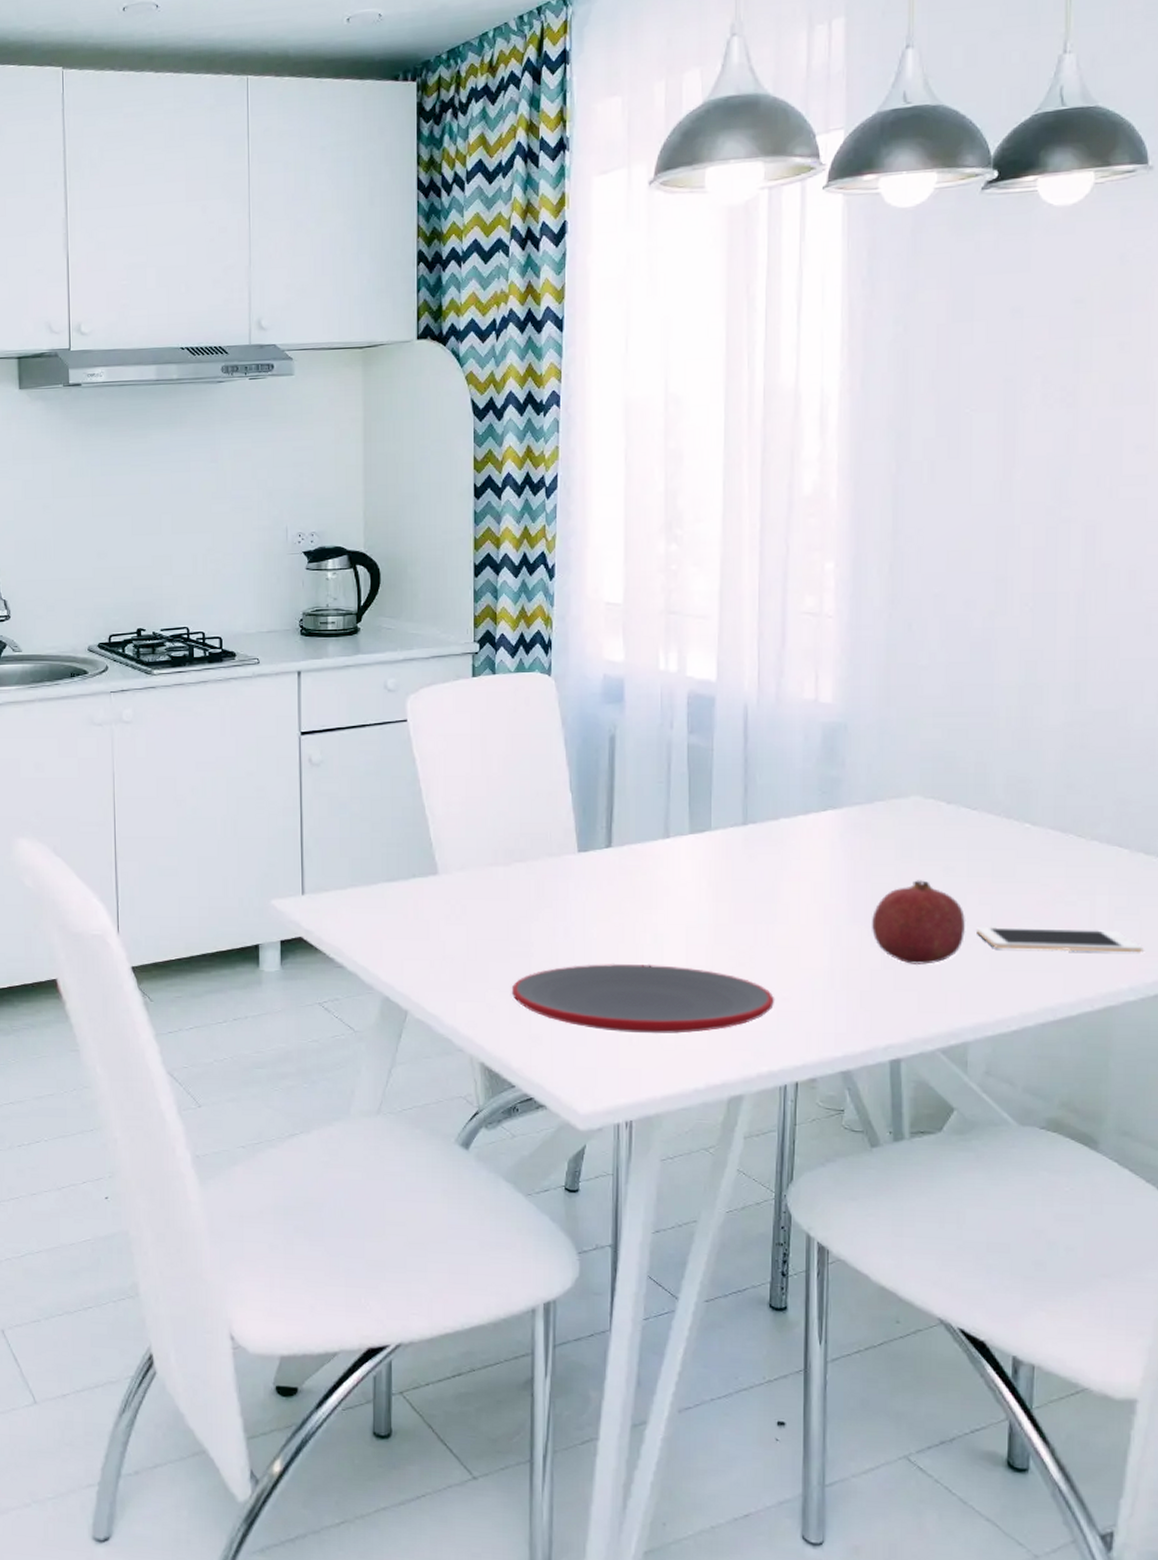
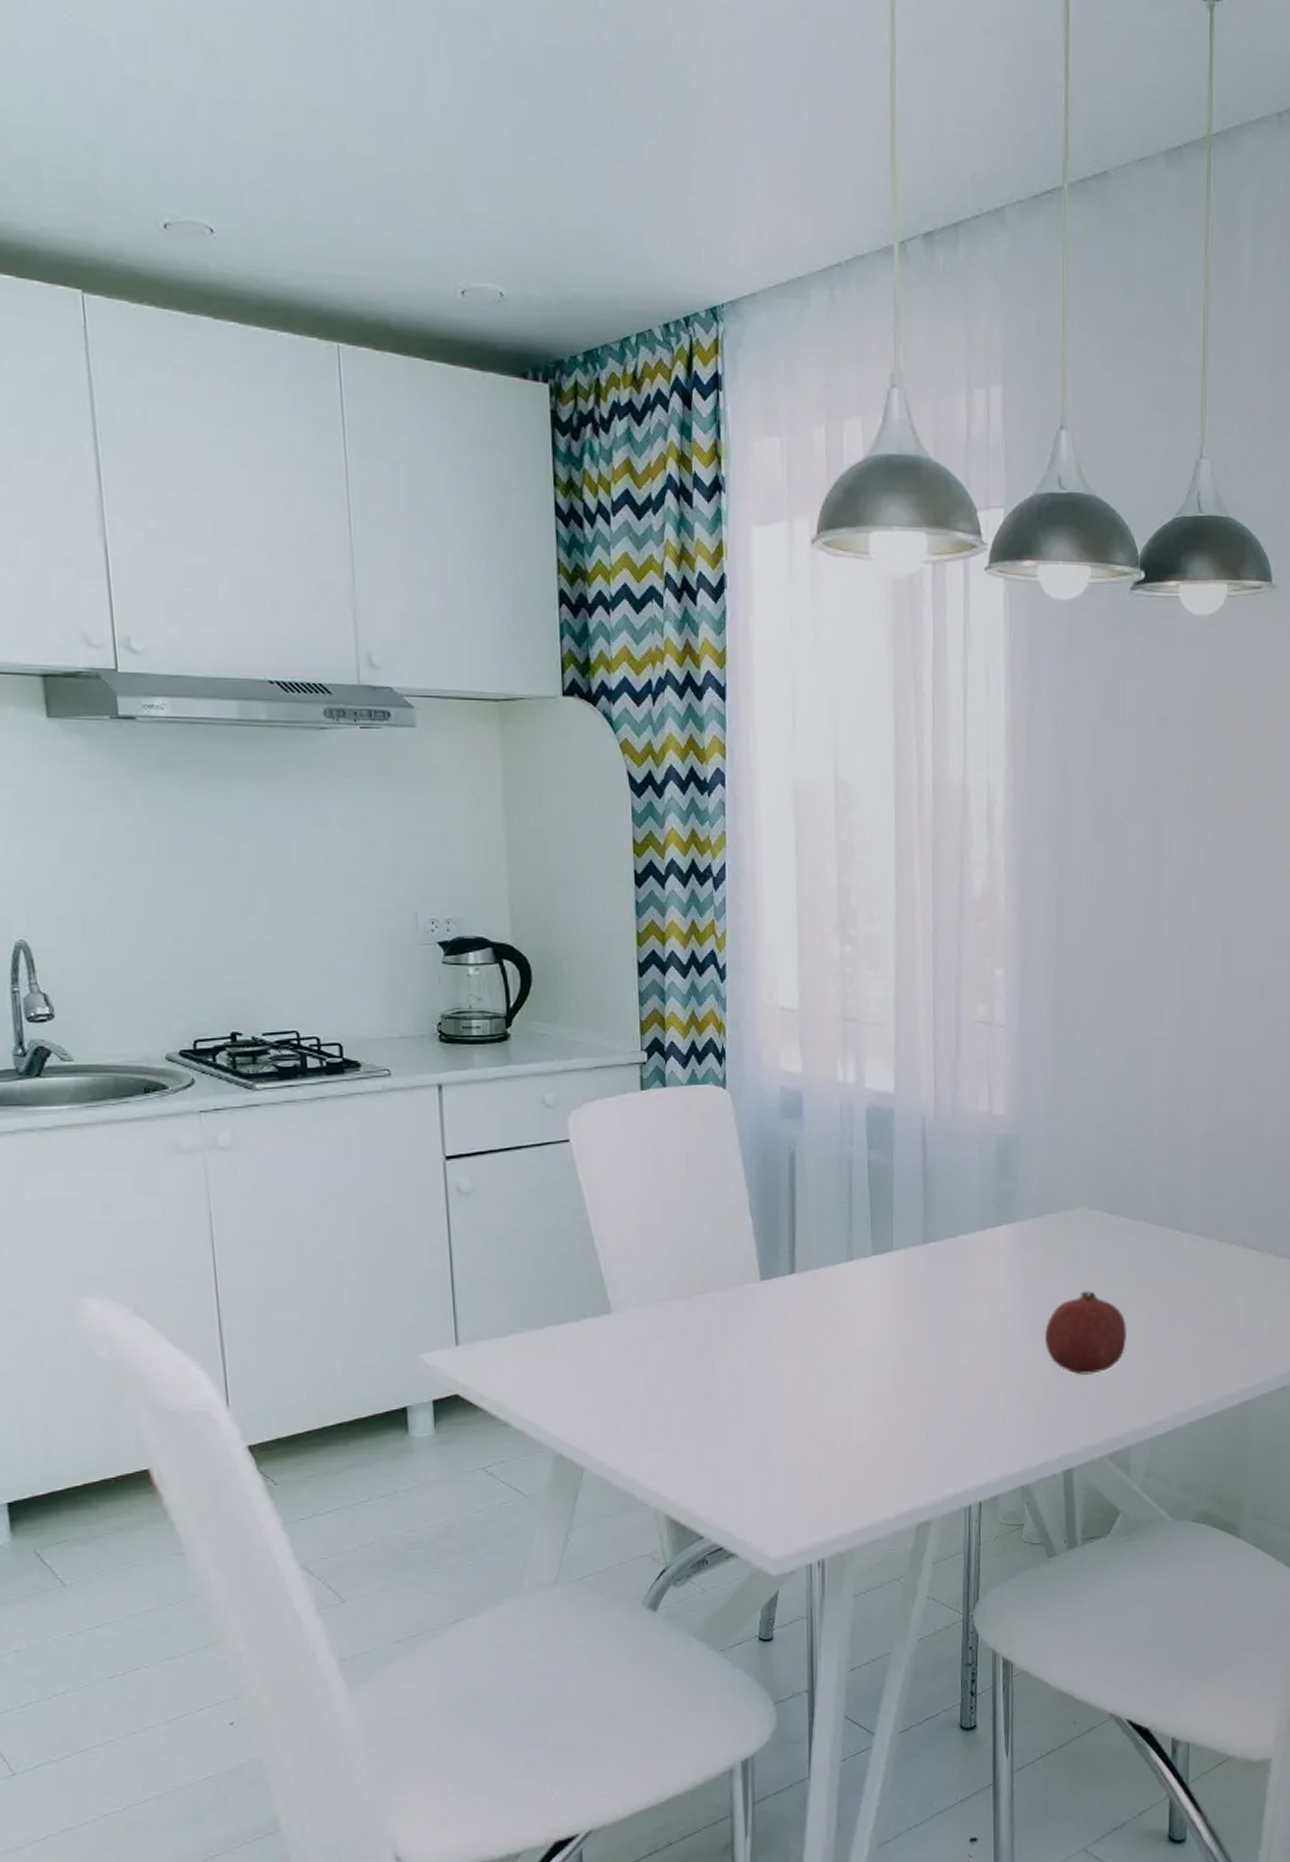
plate: present [511,963,775,1035] -> none [695,1394,959,1469]
cell phone: present [977,926,1144,953] -> none [1137,1328,1273,1353]

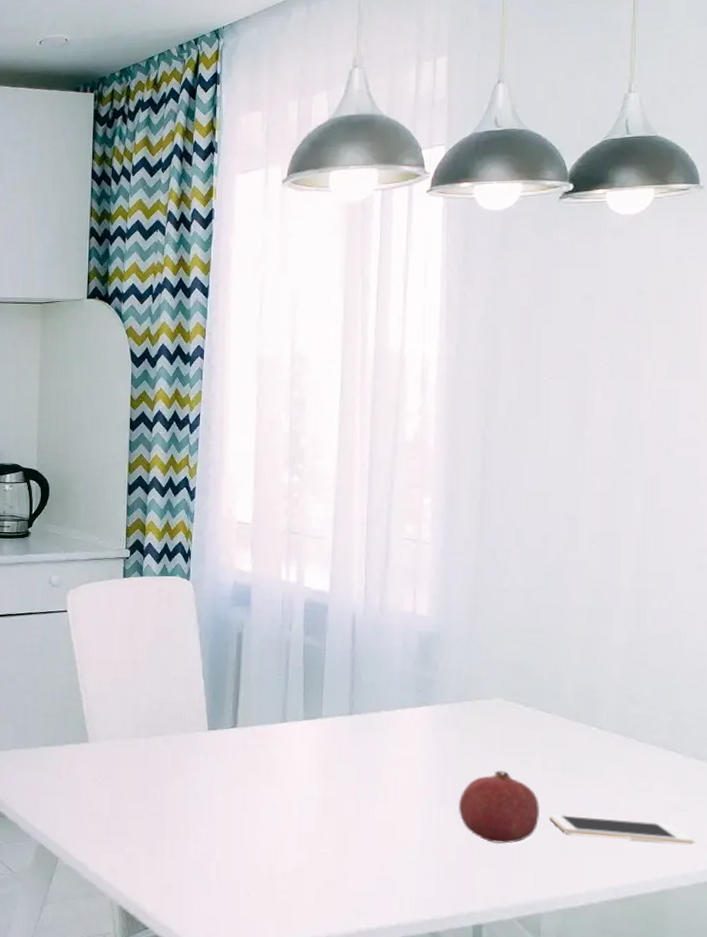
cell phone: none [1137,1328,1273,1353] -> present [550,814,695,845]

